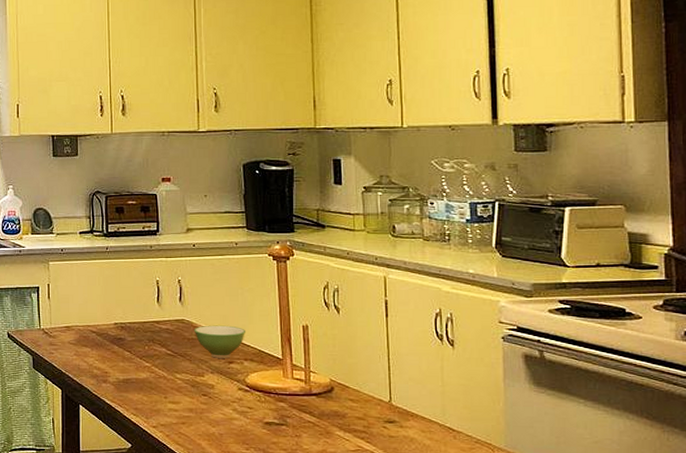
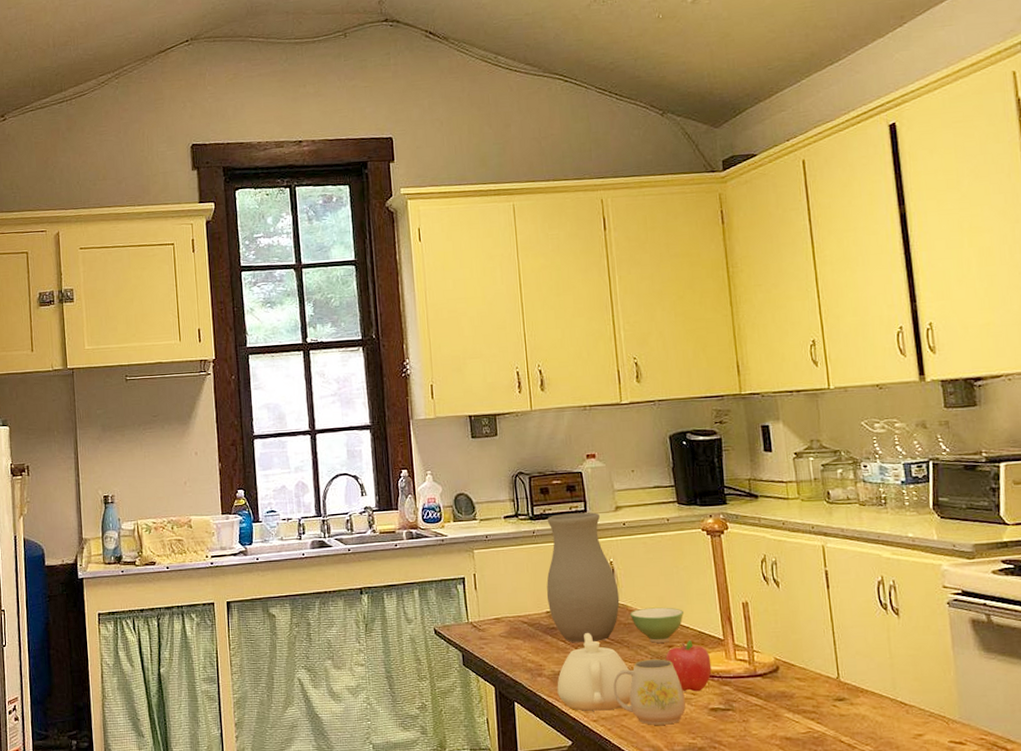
vase: none [116,233,185,354] -> present [546,512,620,643]
teapot: none [120,344,193,418] -> present [557,632,633,711]
mug: none [173,373,241,435] -> present [613,659,686,725]
fruit: none [225,358,269,406] -> present [665,640,712,692]

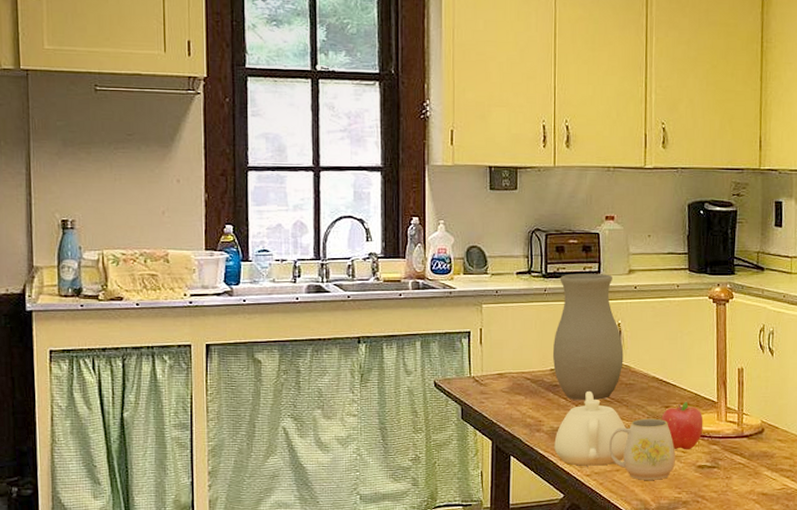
bowl: present [629,607,685,643] -> none [631,369,684,403]

